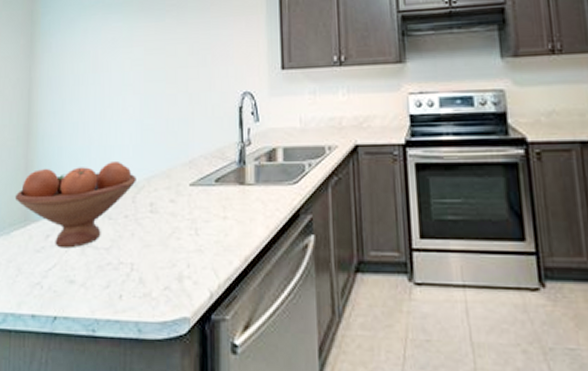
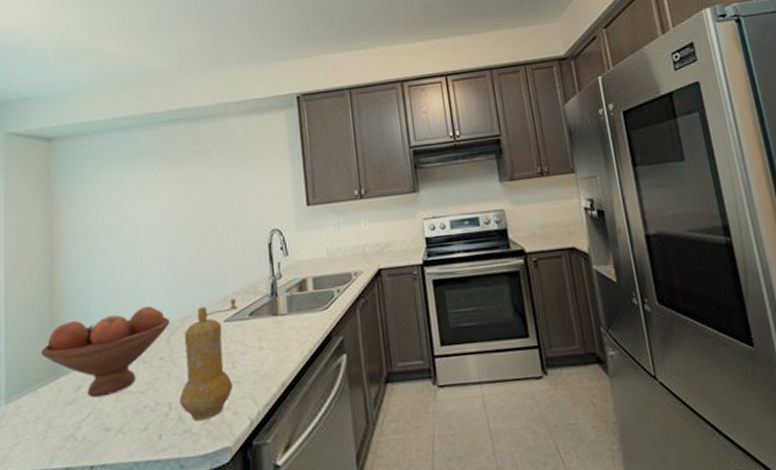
pepper mill: none [142,162,205,287] -> present [179,298,239,422]

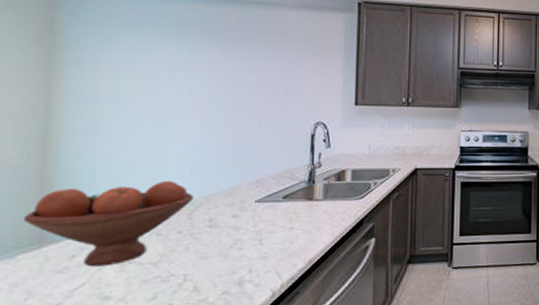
pepper mill: present [179,298,239,422] -> none [197,181,273,292]

